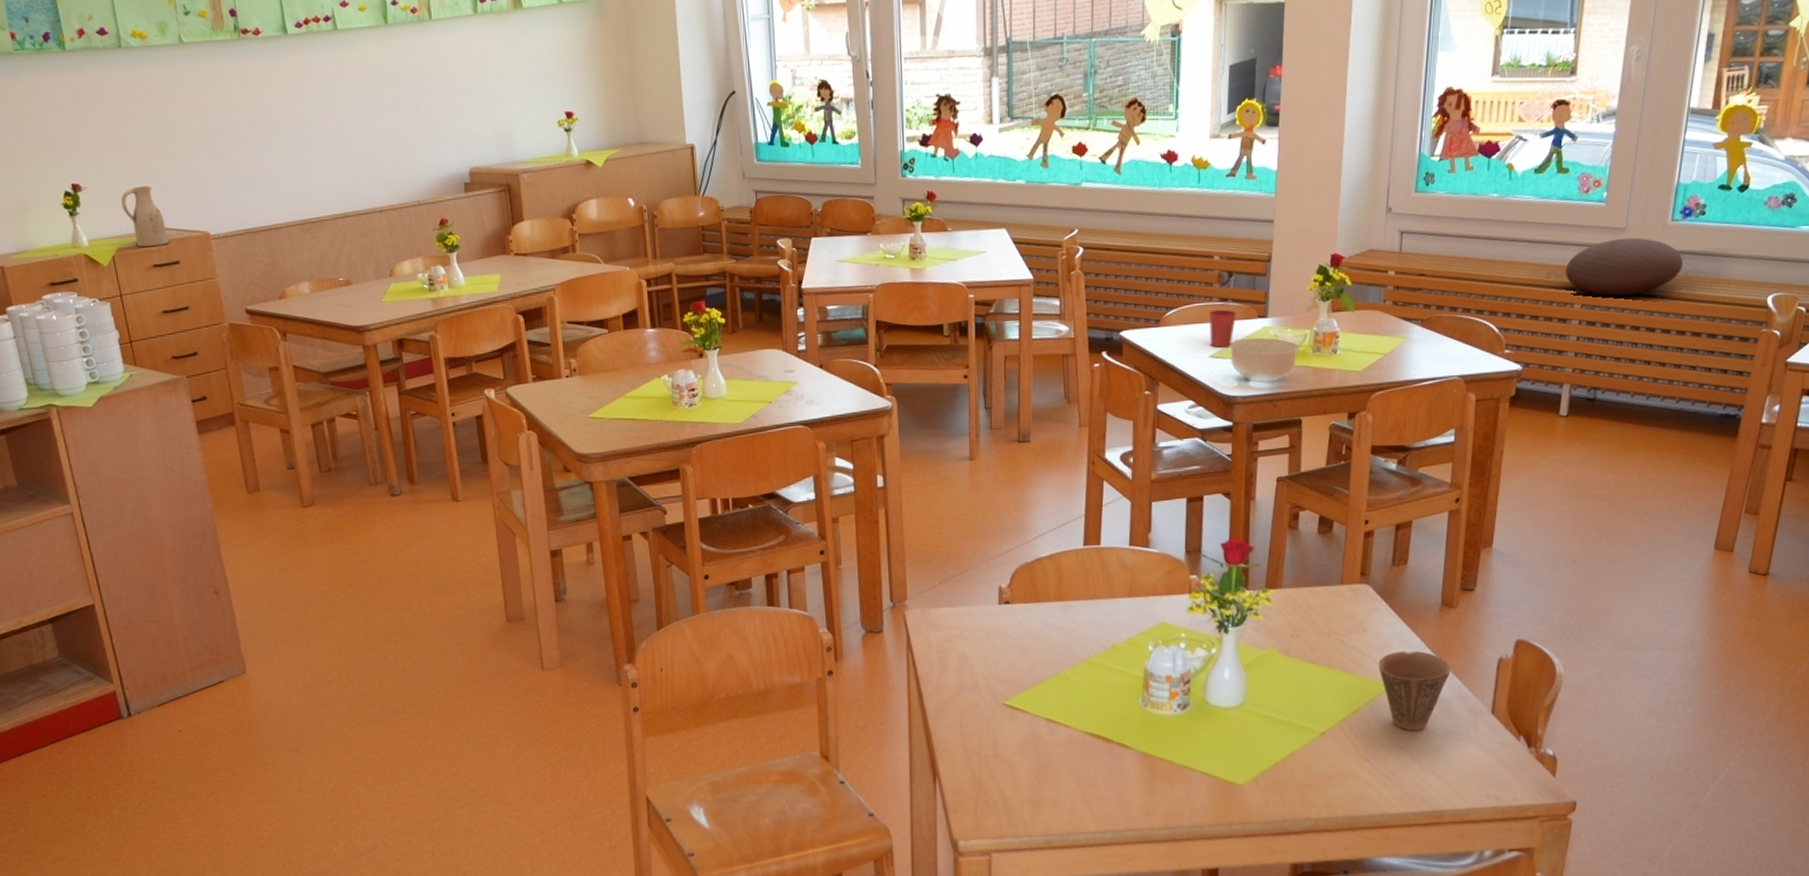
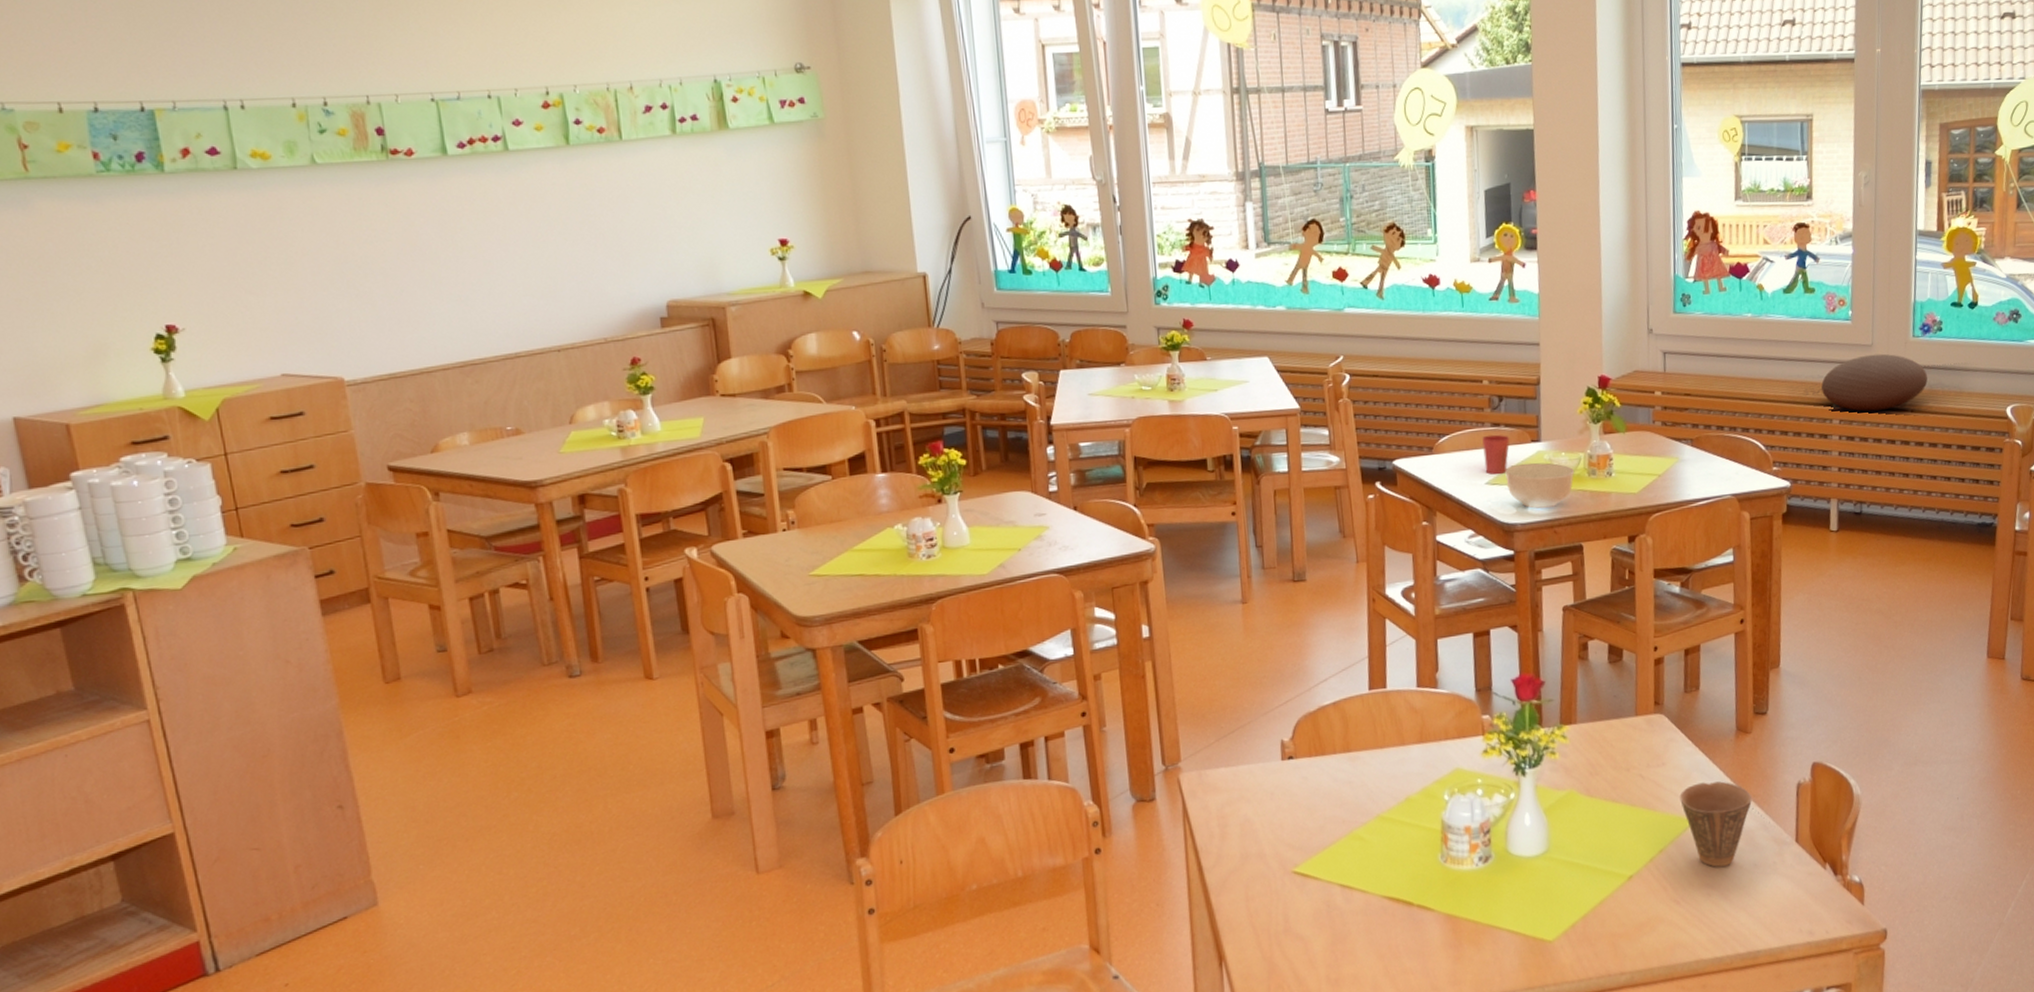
ceramic pitcher: present [121,186,170,248] -> none [230,326,292,398]

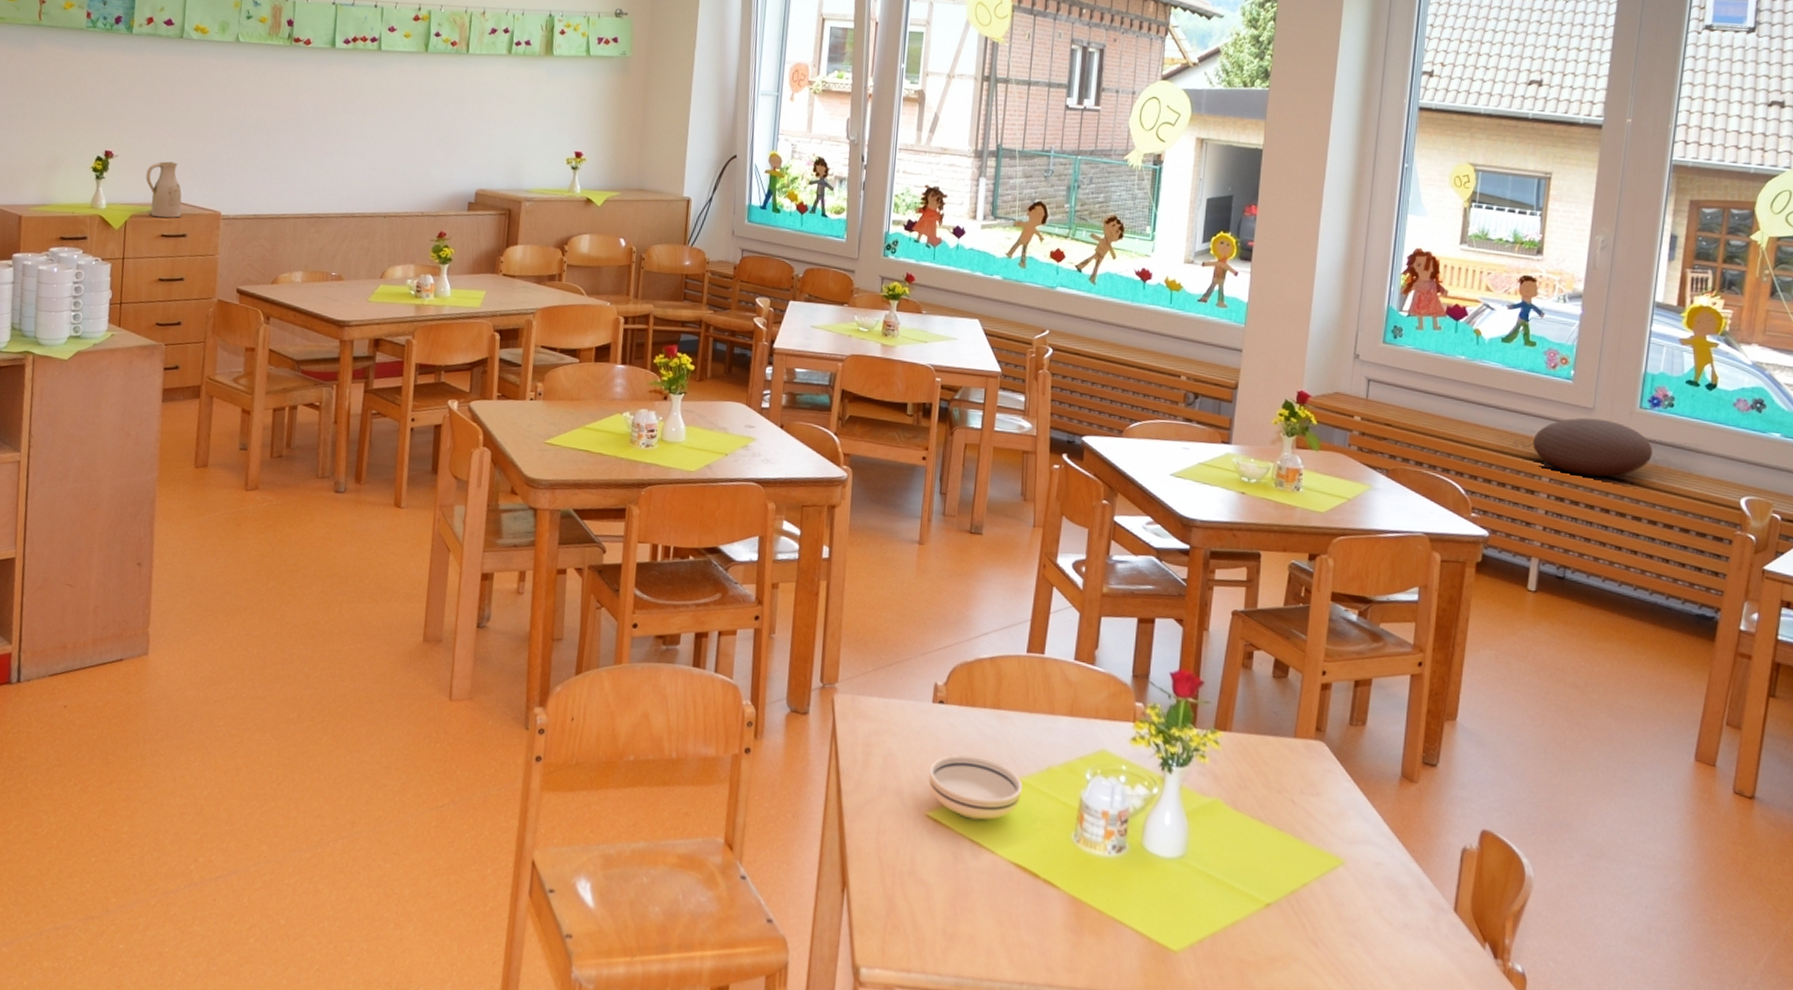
ceramic pitcher: none [230,326,292,398] -> present [146,161,182,219]
bowl: none [1289,802,1385,866] -> present [929,754,1023,820]
cup: present [1482,434,1510,475] -> none [1171,428,1201,469]
bowl: present [1505,462,1575,509] -> none [1191,462,1262,511]
cup: present [1680,781,1752,867] -> none [1331,822,1410,918]

